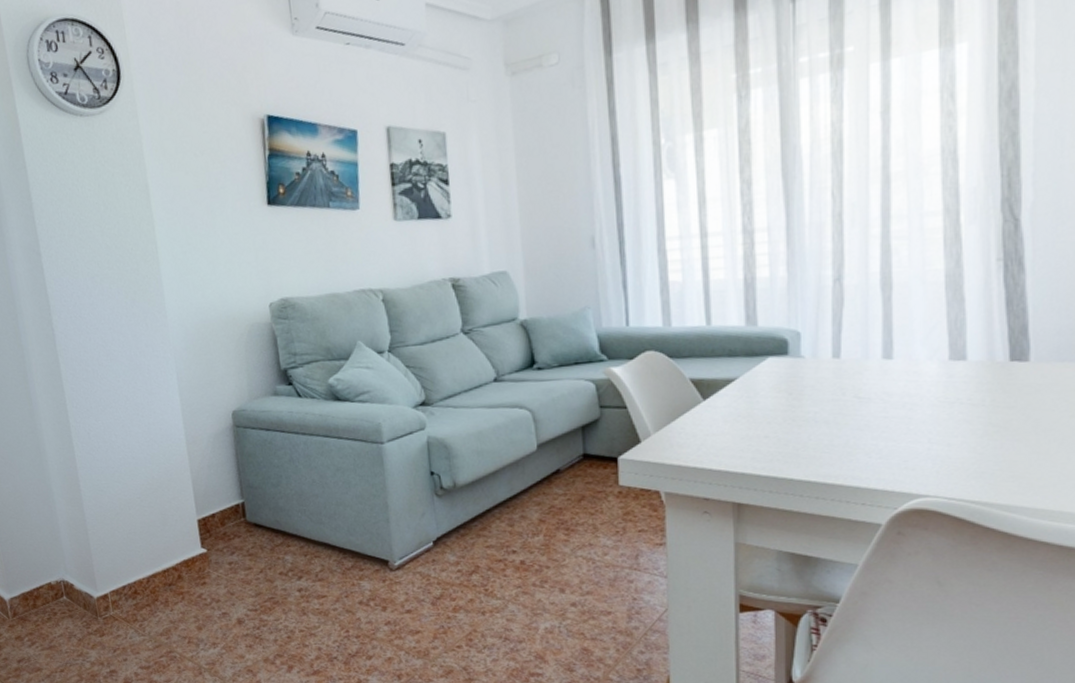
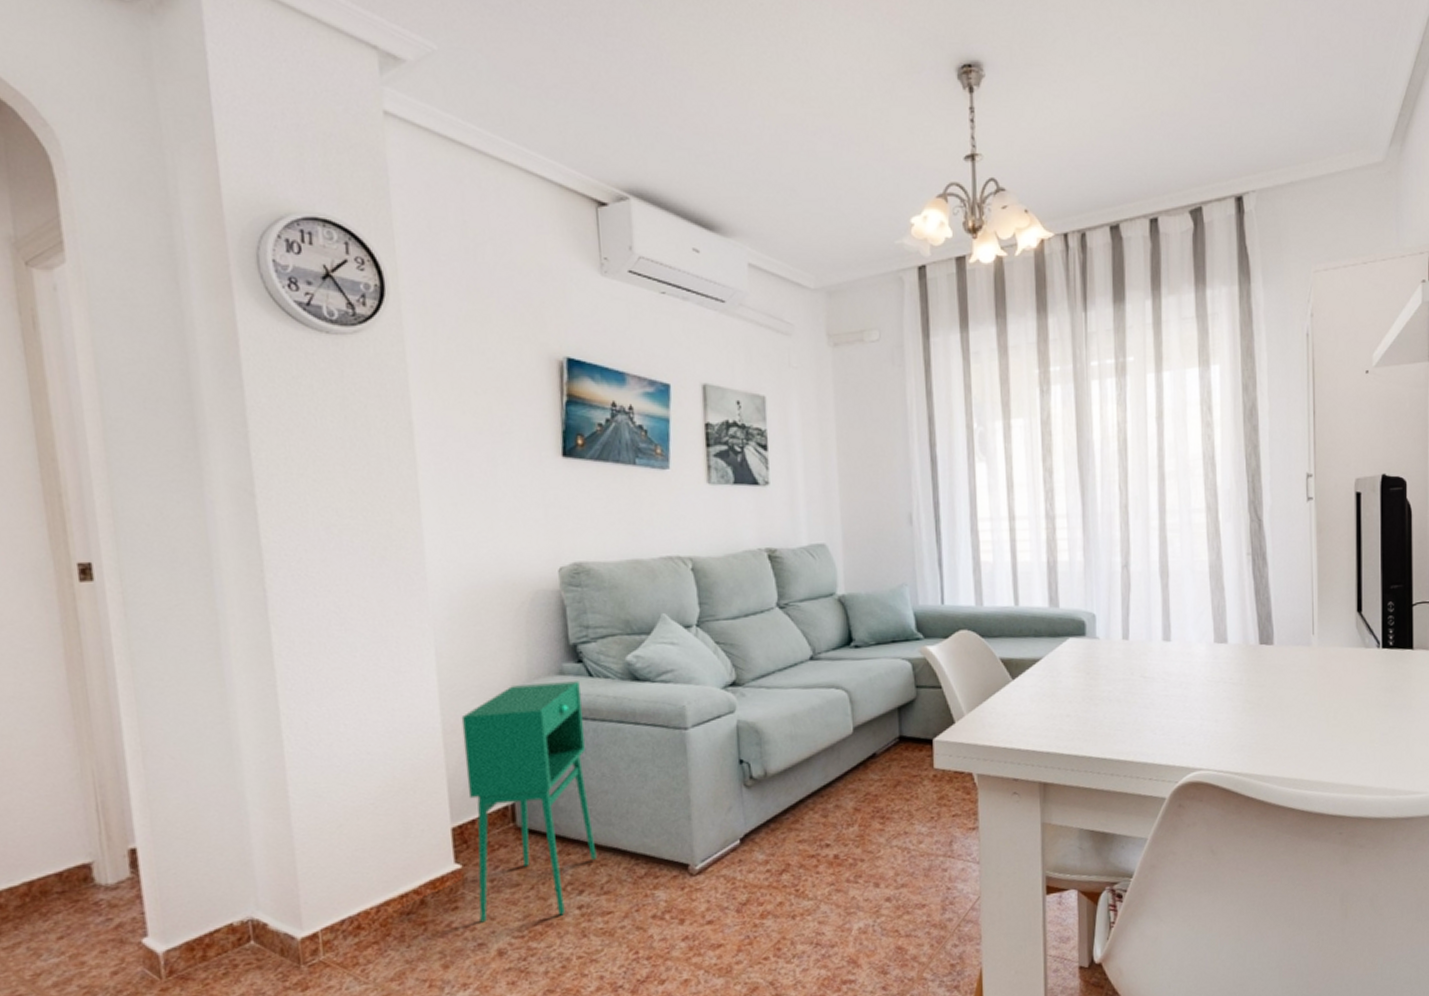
storage cabinet: none [199,401,312,597] -> present [461,681,597,923]

